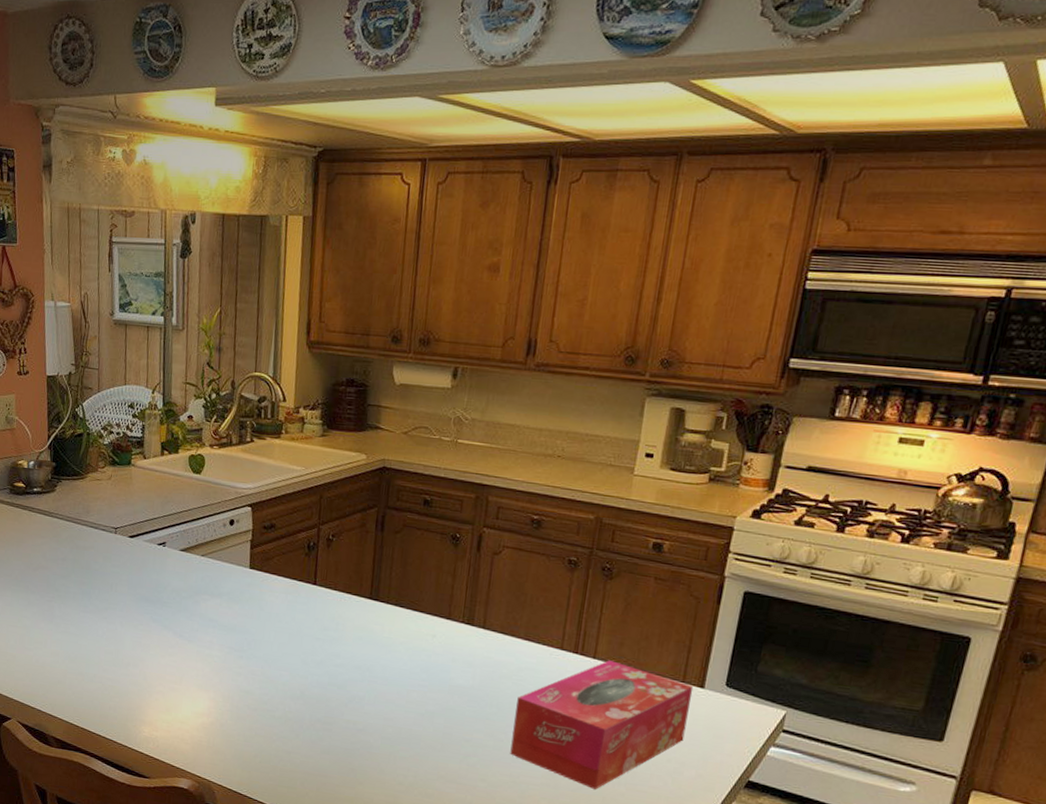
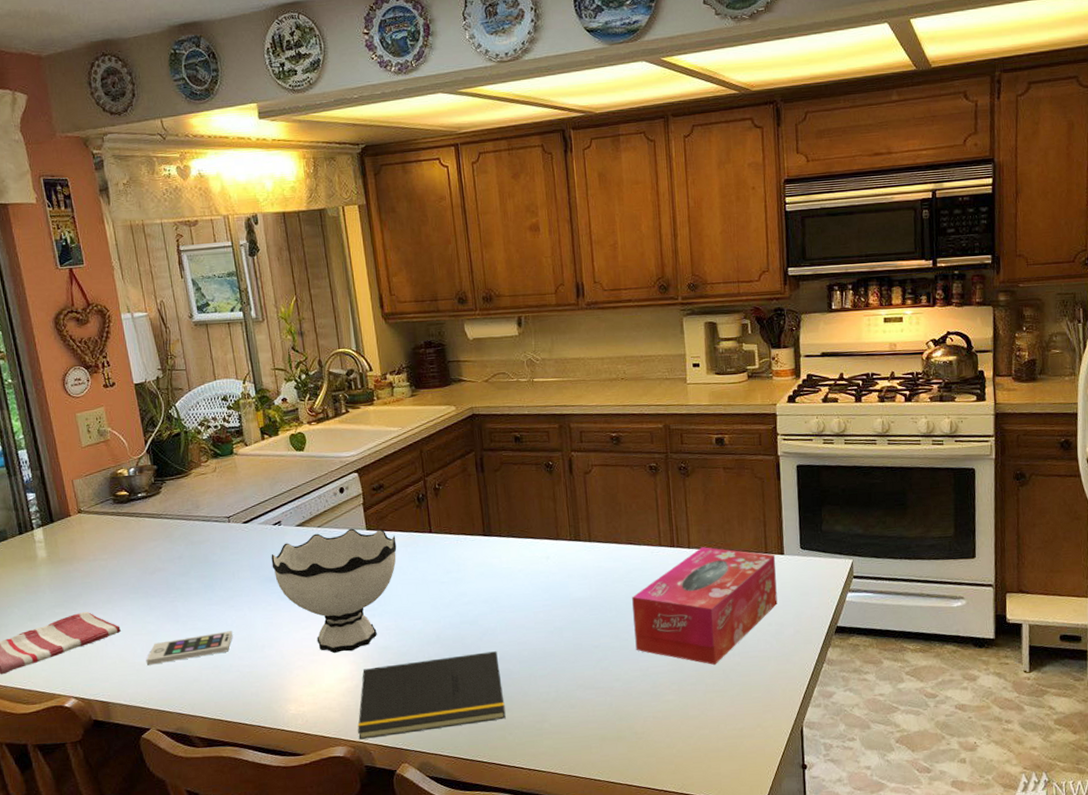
smartphone: none [17,638,102,662] -> present [146,631,233,665]
bowl: none [149,562,278,688] -> present [271,528,397,654]
notepad: none [205,708,361,792] -> present [357,651,506,740]

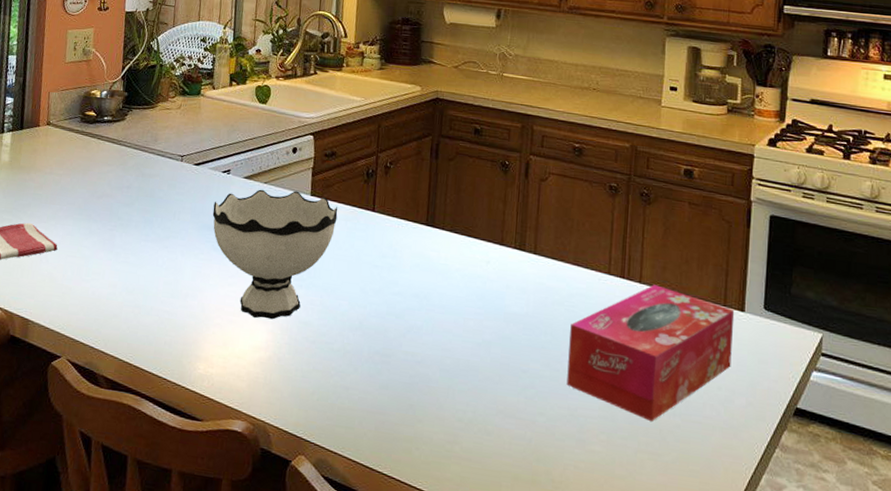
smartphone: present [146,631,233,665] -> none [73,268,161,293]
notepad: present [357,651,506,740] -> none [260,341,419,431]

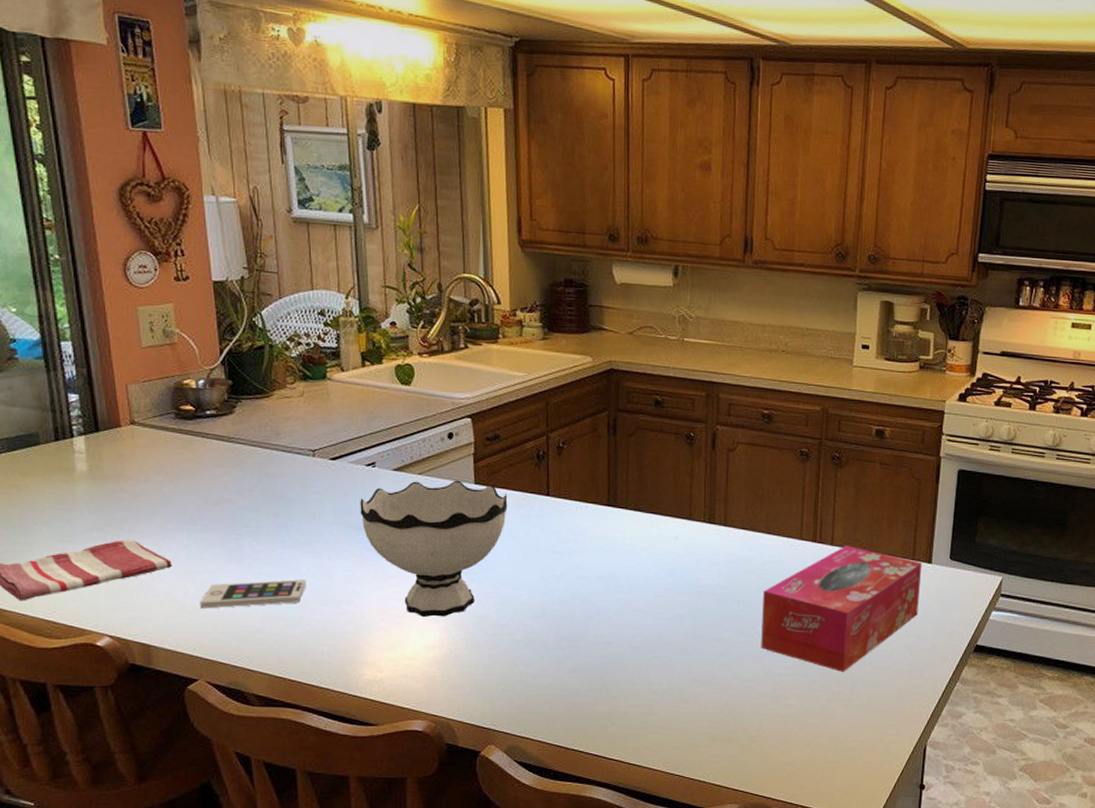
smartphone: none [73,268,161,293] -> present [199,579,307,609]

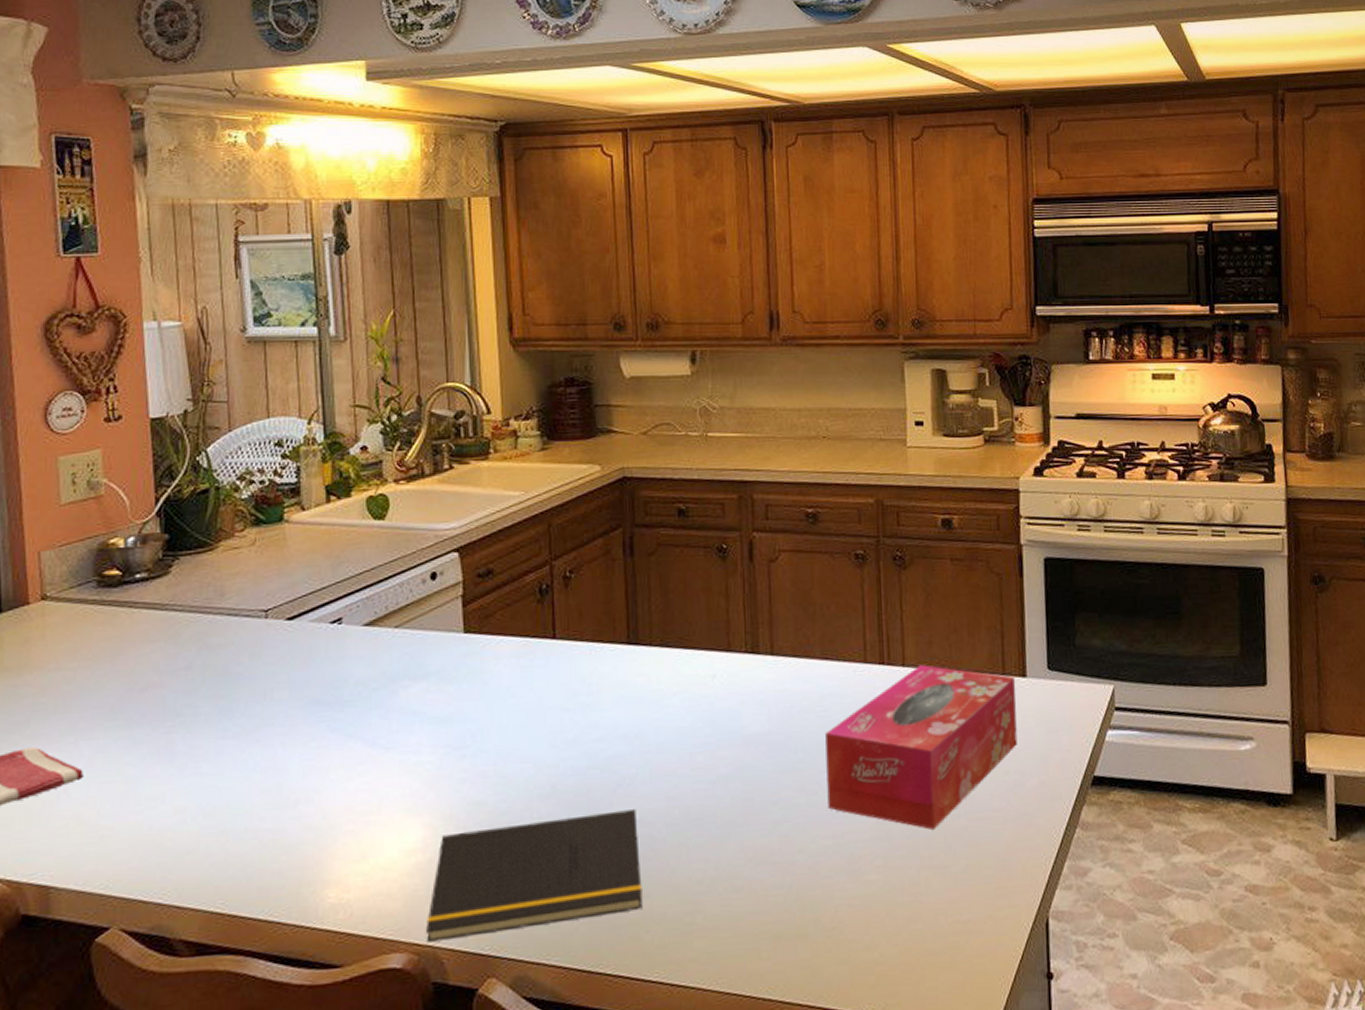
smartphone: present [199,579,307,609] -> none [116,777,254,830]
bowl: present [360,480,508,618] -> none [322,630,505,813]
notepad: none [442,633,610,715] -> present [426,809,642,942]

